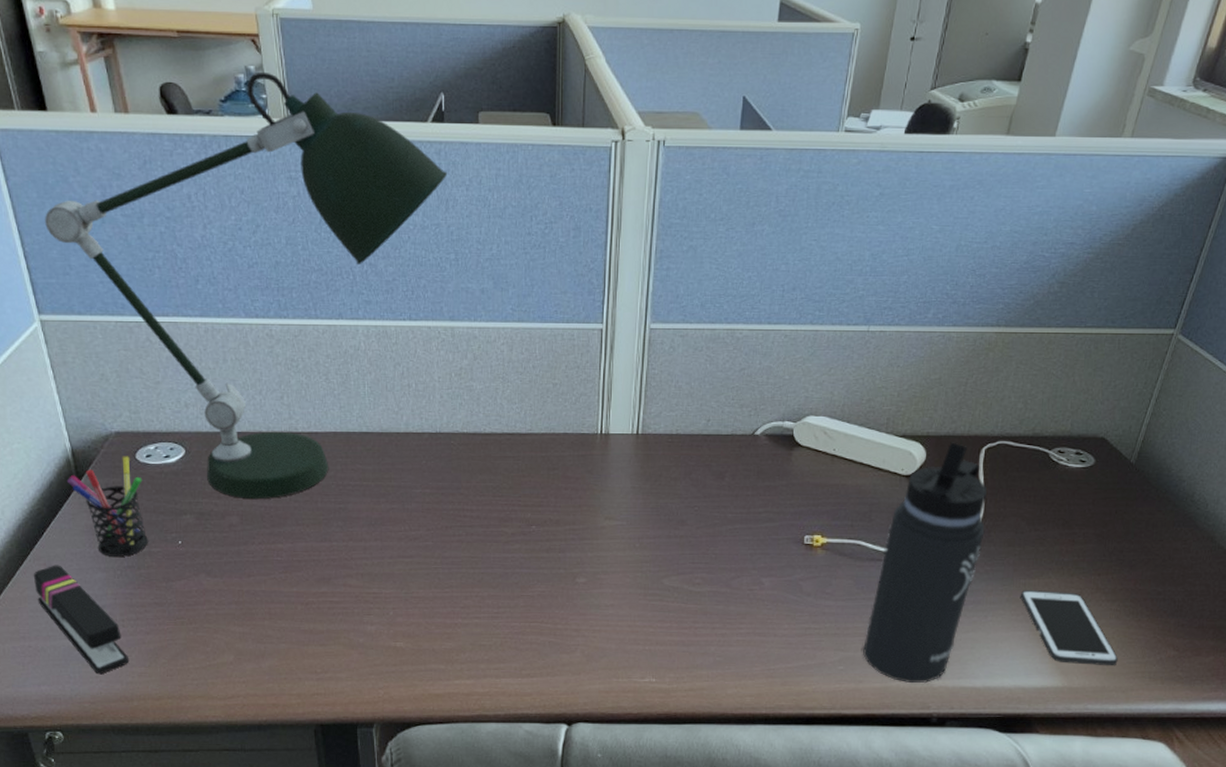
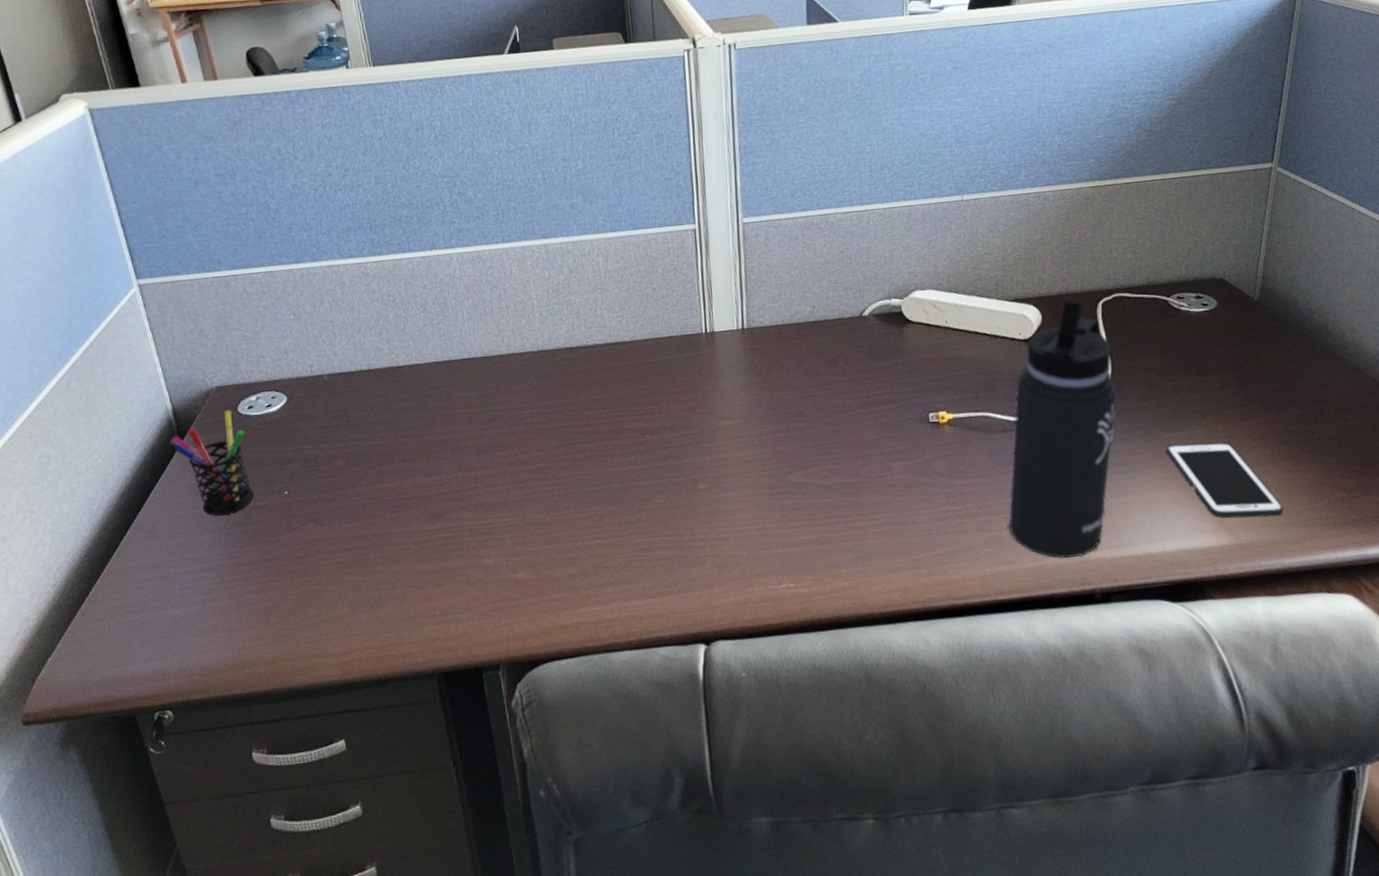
stapler: present [34,565,130,675] -> none [138,530,240,643]
desk lamp: present [45,71,448,499] -> none [140,27,528,440]

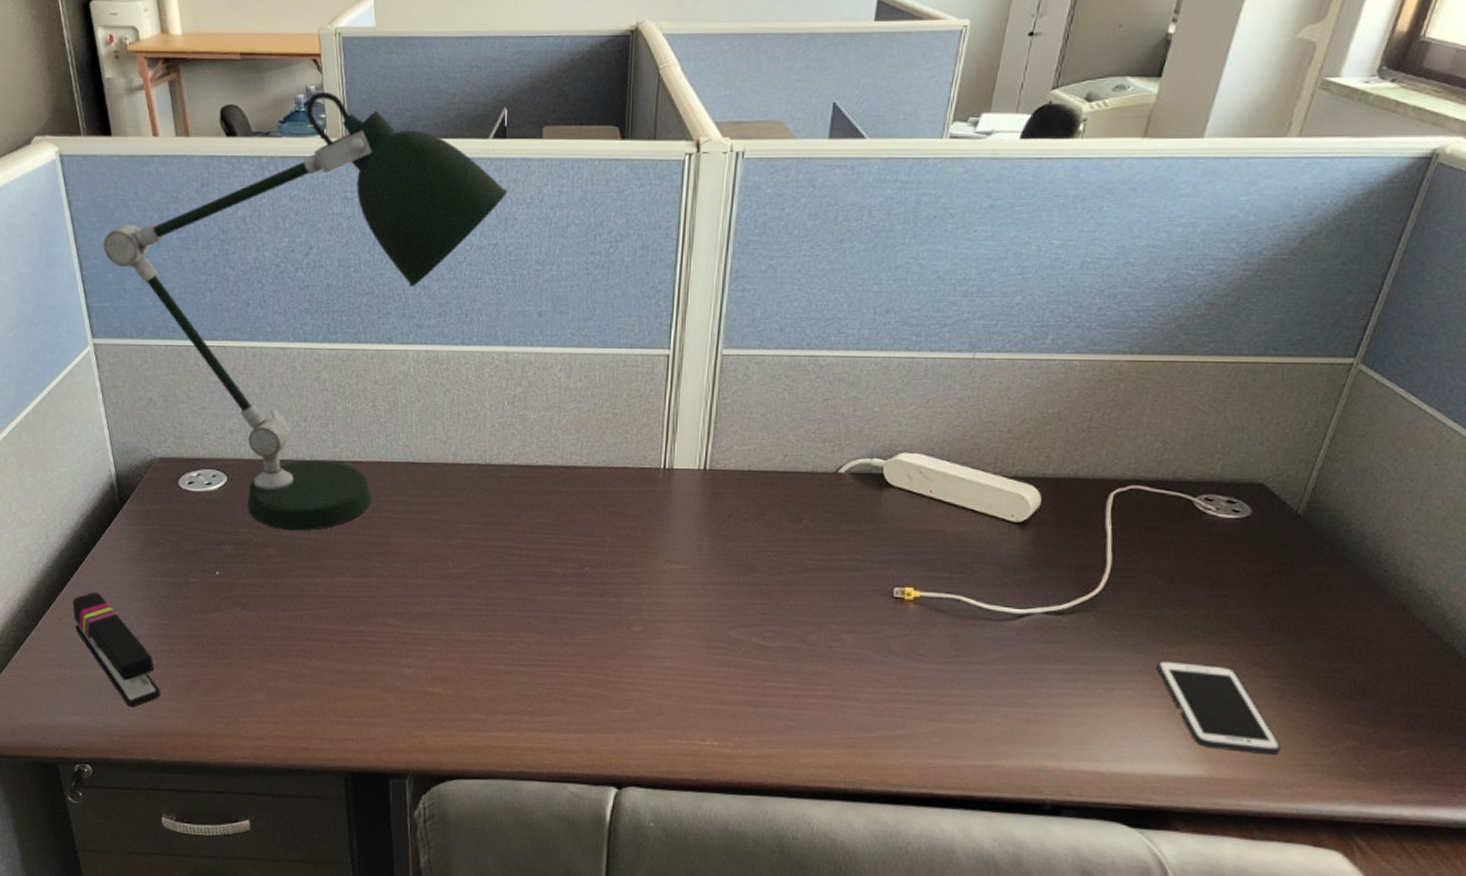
stapler: none [138,530,240,643] -> present [73,592,161,707]
desk lamp: none [140,27,528,440] -> present [103,91,508,530]
pen holder: present [169,409,254,516] -> none [109,482,186,586]
thermos bottle: present [1009,300,1117,559] -> none [961,485,1115,764]

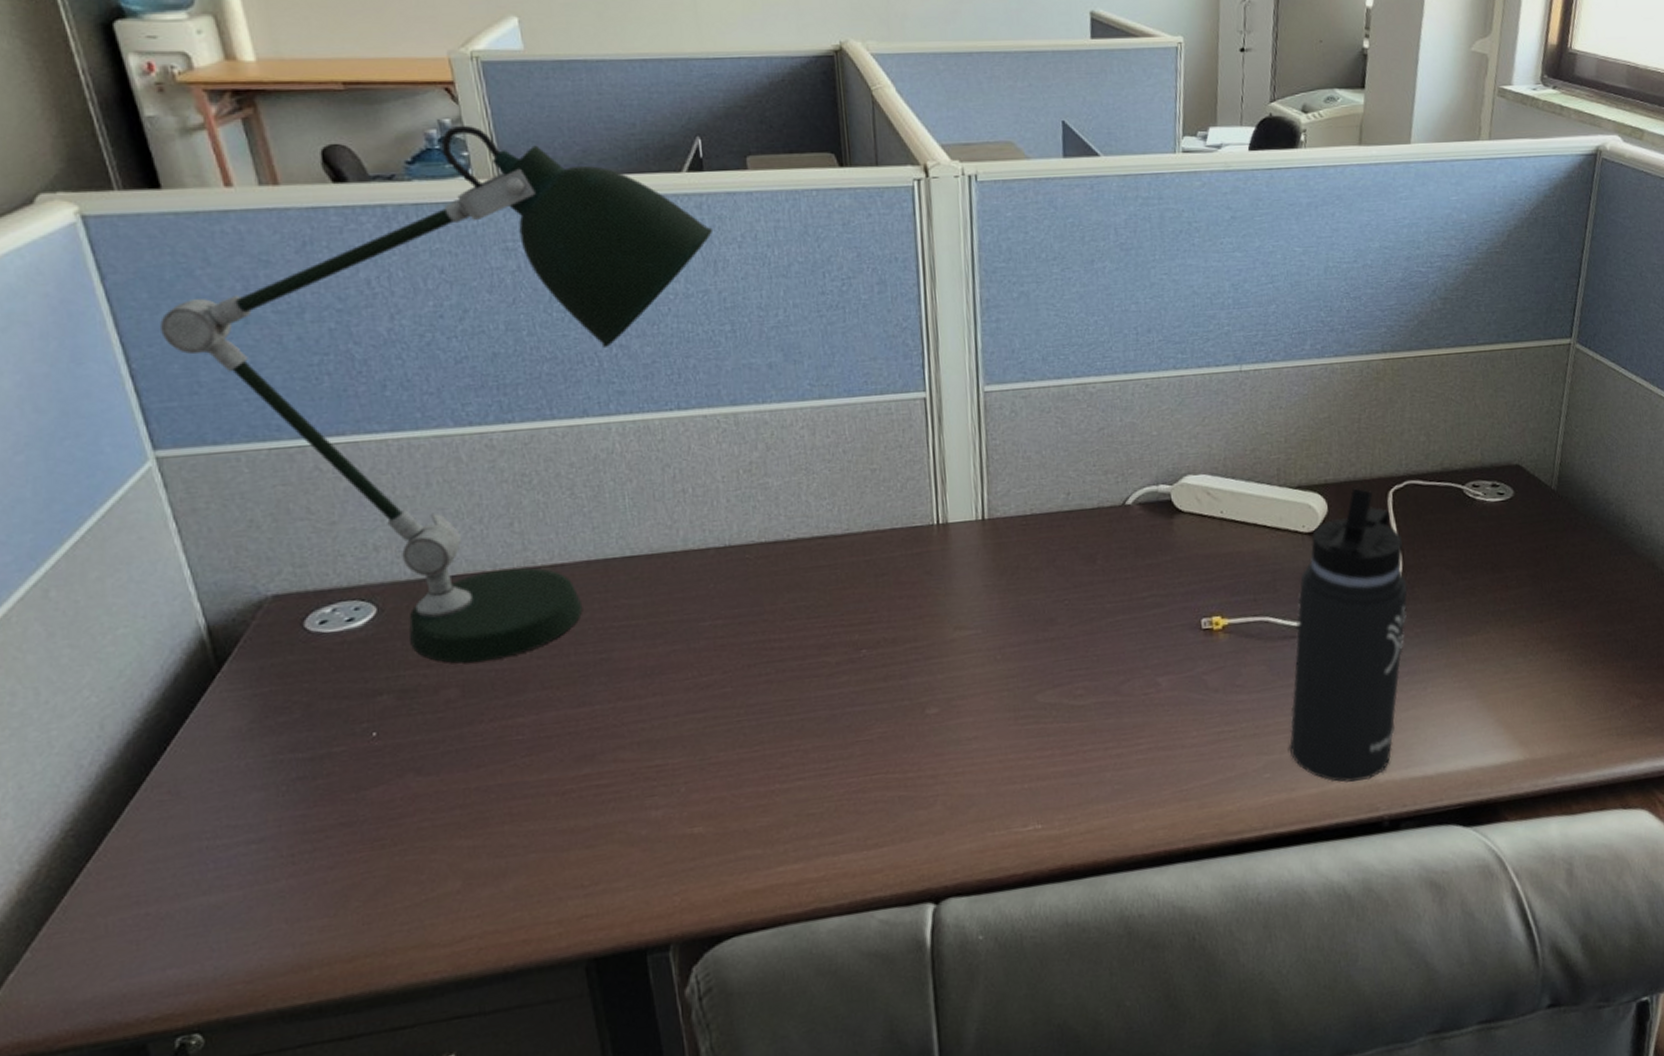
stapler: present [73,592,161,707] -> none [152,789,305,939]
thermos bottle: none [961,485,1115,764] -> present [1290,487,1408,783]
cell phone: present [1156,660,1281,756] -> none [1459,646,1580,731]

